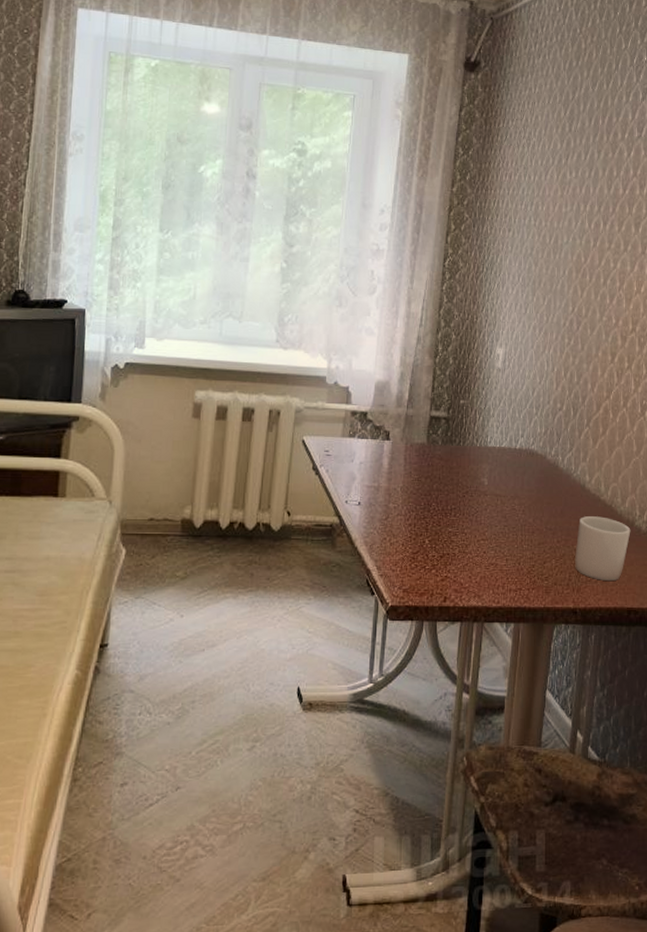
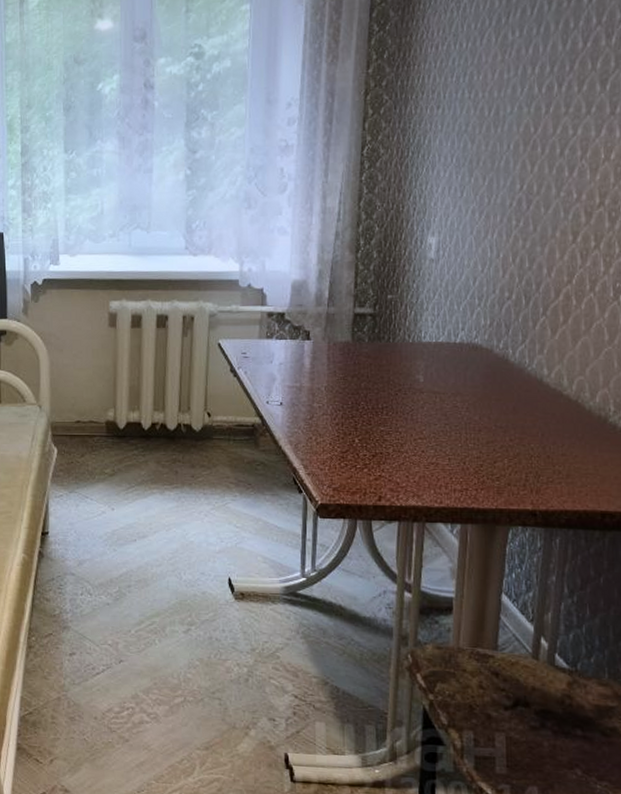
mug: present [575,516,631,580] -> none [532,413,604,482]

